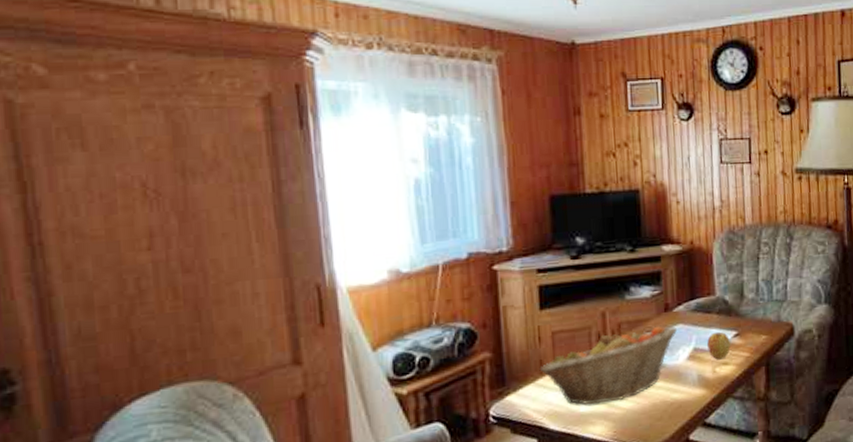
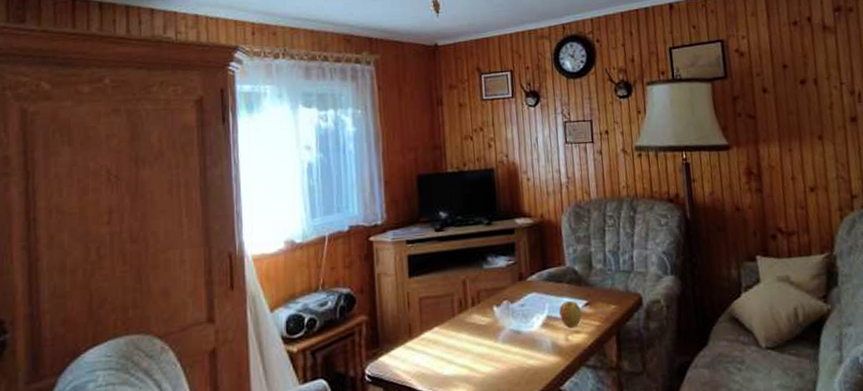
fruit basket: present [539,325,677,405] -> none [408,294,531,368]

